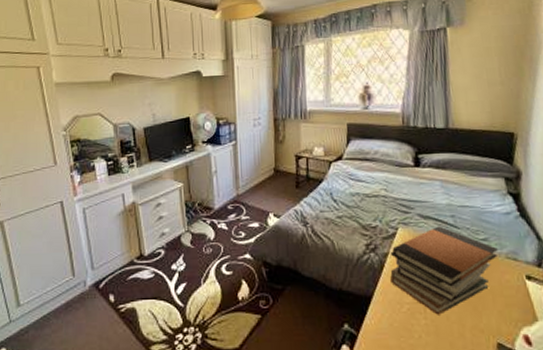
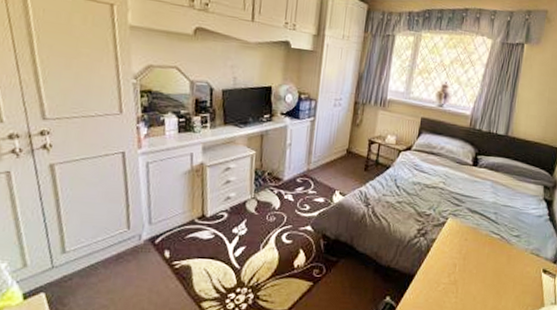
book stack: present [390,226,498,315] -> none [433,220,526,296]

